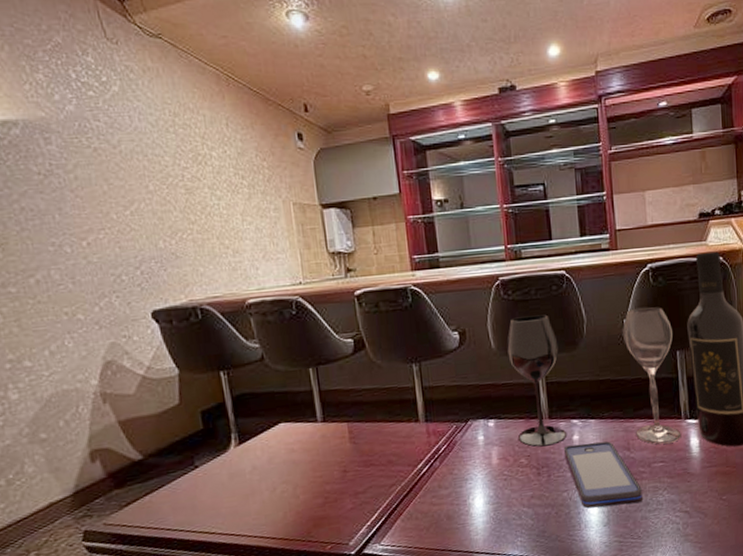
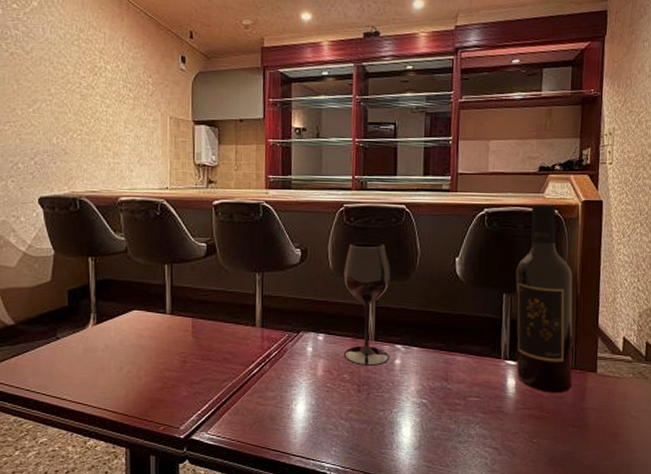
mobile phone: present [564,441,643,509] -> none [385,368,455,433]
wineglass: present [622,307,682,445] -> none [452,248,502,380]

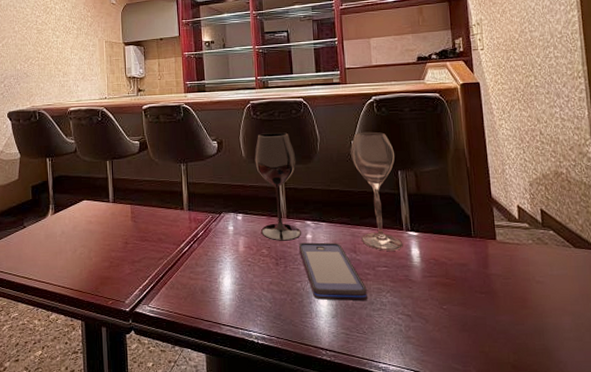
mobile phone: none [385,368,455,433] -> present [299,242,367,301]
wineglass: none [452,248,502,380] -> present [350,131,403,251]
wine bottle: present [515,204,573,393] -> none [407,89,475,261]

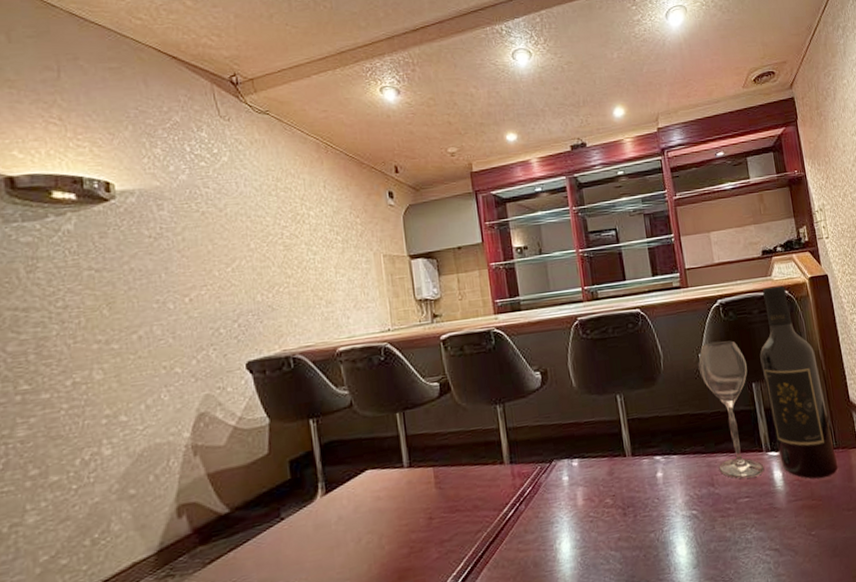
wineglass: present [254,132,302,241] -> none [587,352,651,486]
mobile phone: present [299,242,367,301] -> none [649,477,731,550]
wine bottle: none [407,89,475,261] -> present [760,285,838,479]

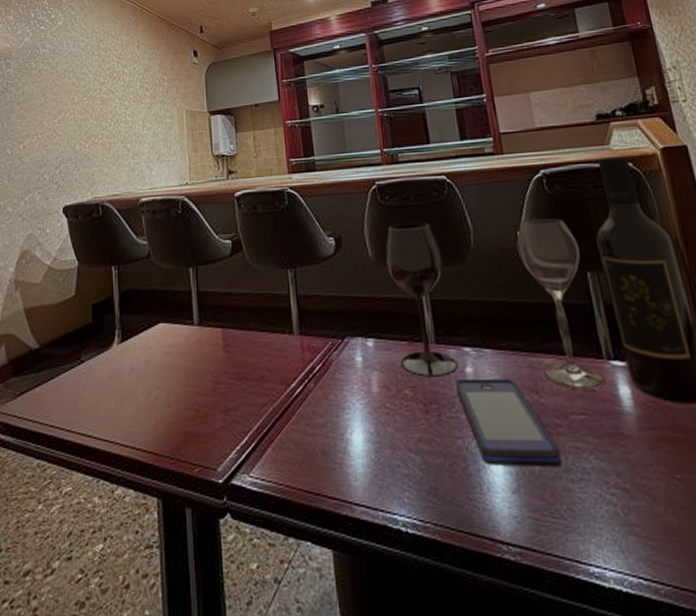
wineglass: none [587,352,651,486] -> present [385,223,459,377]
mobile phone: none [649,477,731,550] -> present [456,378,562,468]

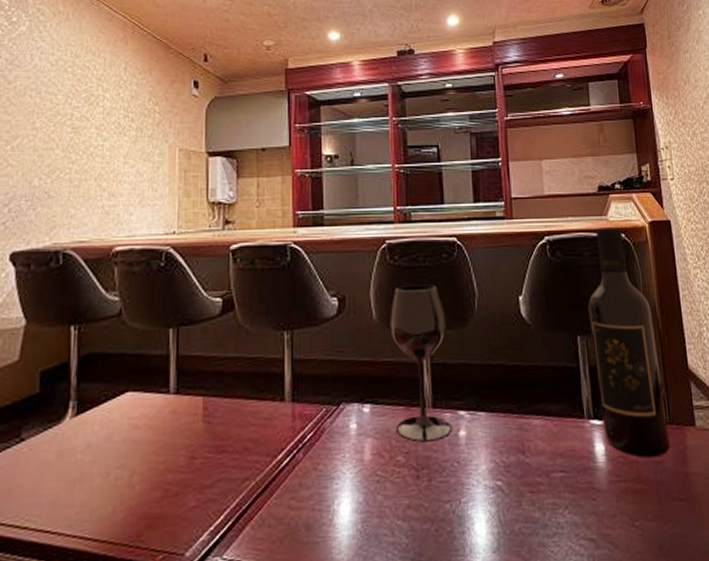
mobile phone: present [456,378,562,468] -> none [449,440,539,527]
wineglass: present [516,218,606,390] -> none [516,283,585,449]

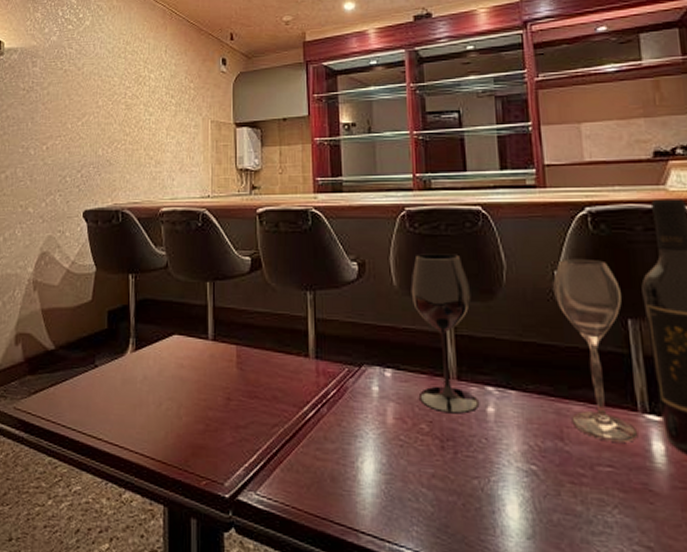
wineglass: none [516,283,585,449] -> present [552,258,638,442]

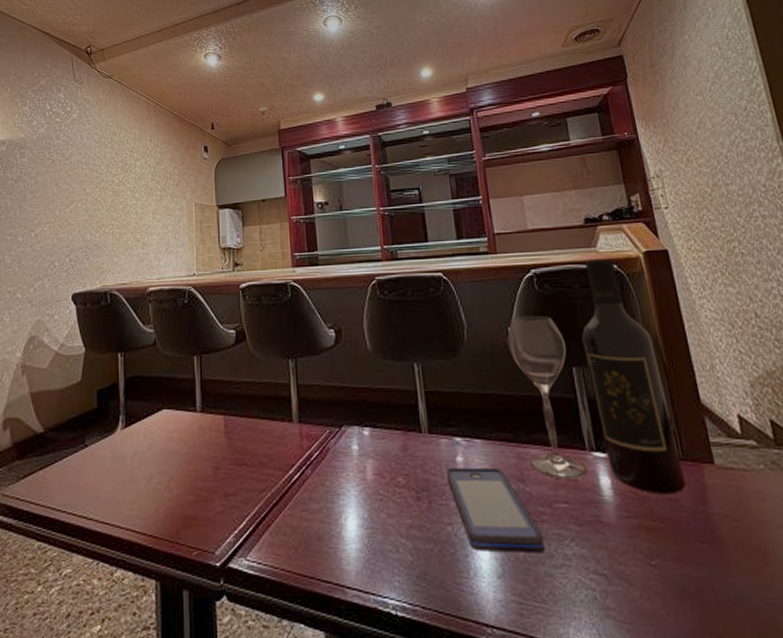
wineglass: present [410,254,480,414] -> none [383,317,450,466]
mobile phone: none [476,418,582,518] -> present [447,467,545,554]

